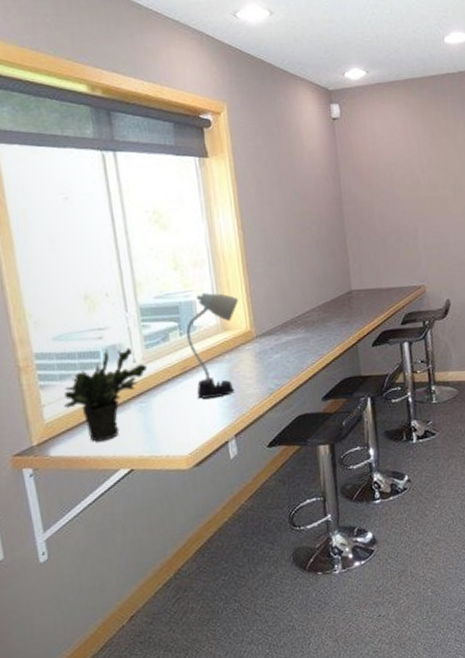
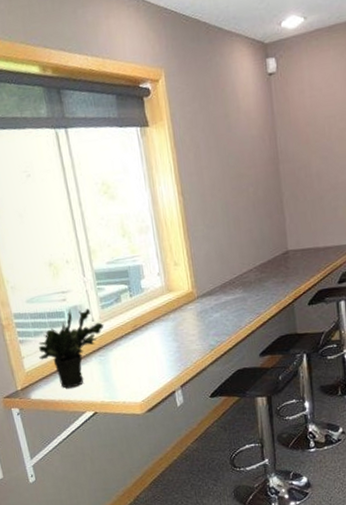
desk lamp: present [186,293,238,399] -> none [135,257,180,353]

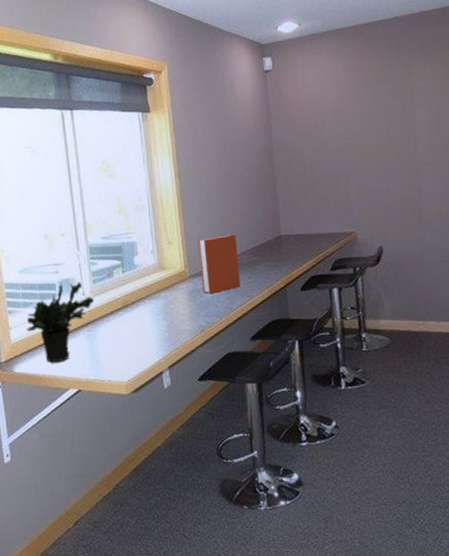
book: none [205,252,249,313] -> present [198,234,241,293]

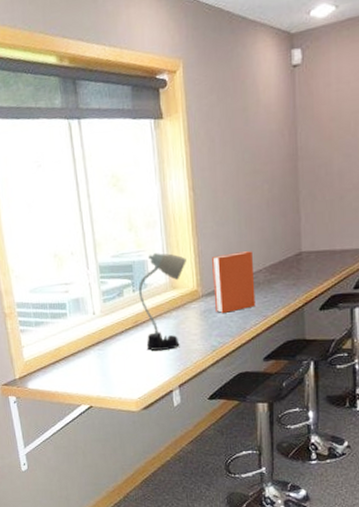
potted plant: present [26,282,95,363] -> none [39,301,105,380]
desk lamp: none [128,235,174,331] -> present [139,253,186,351]

